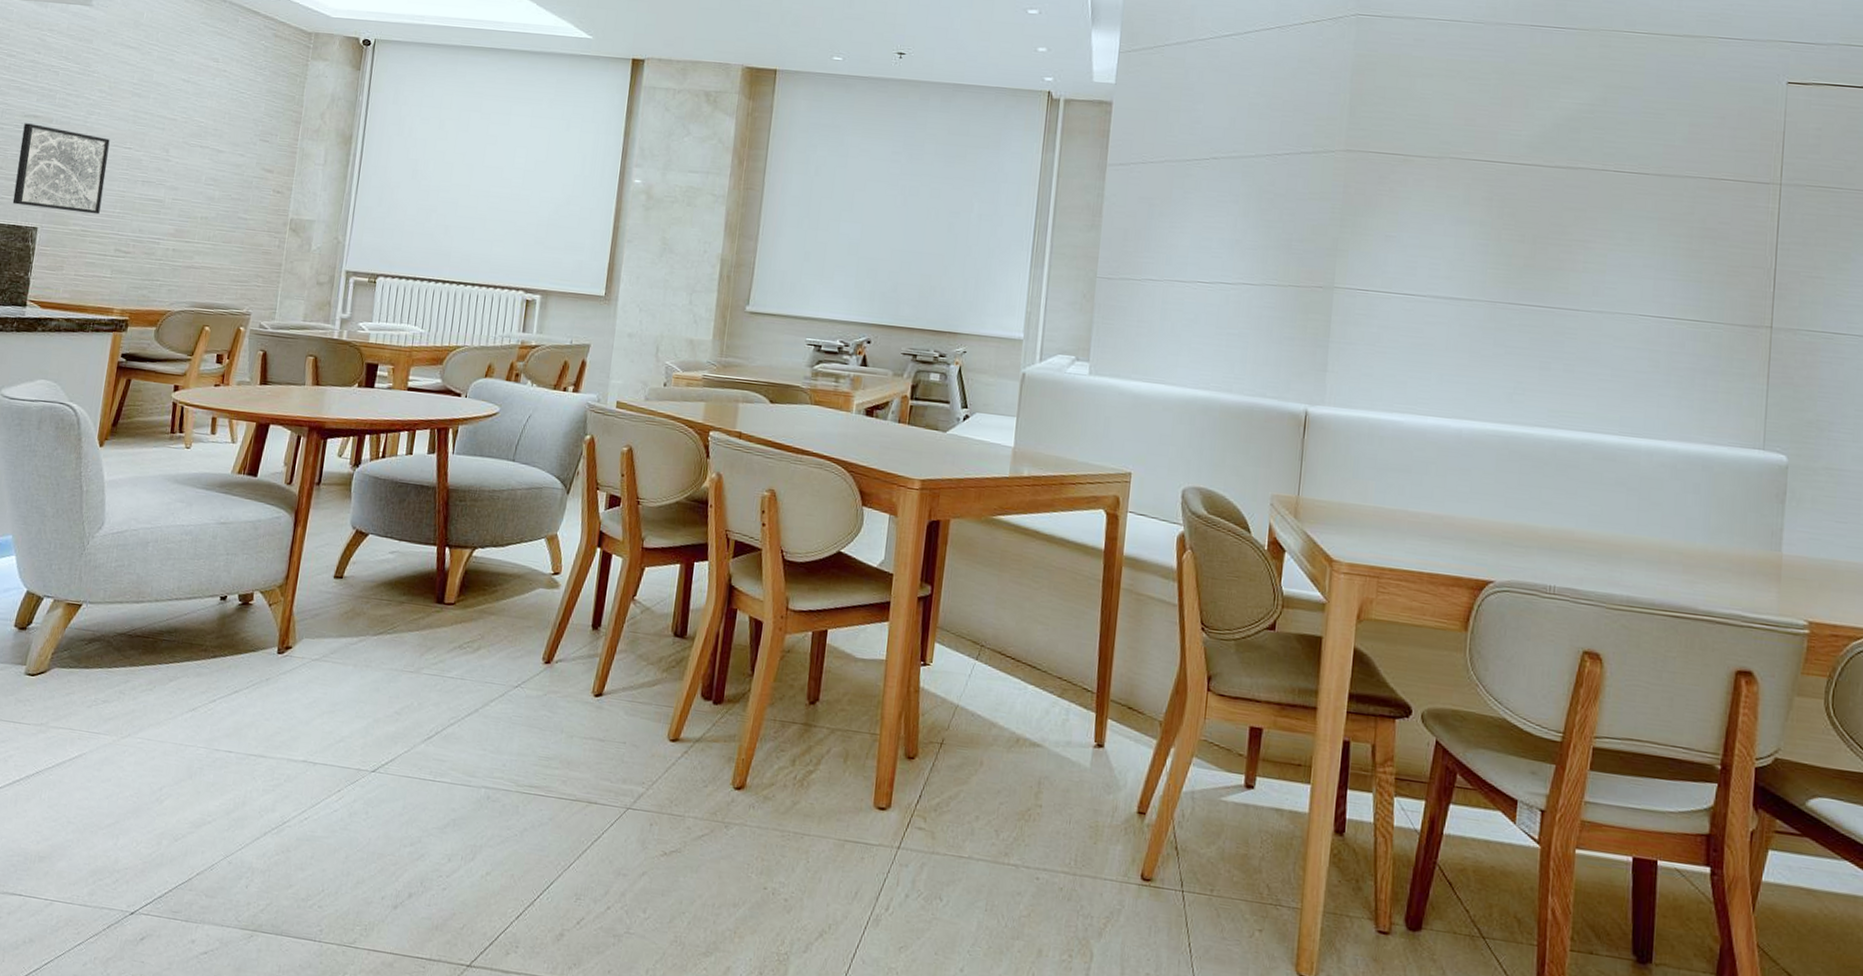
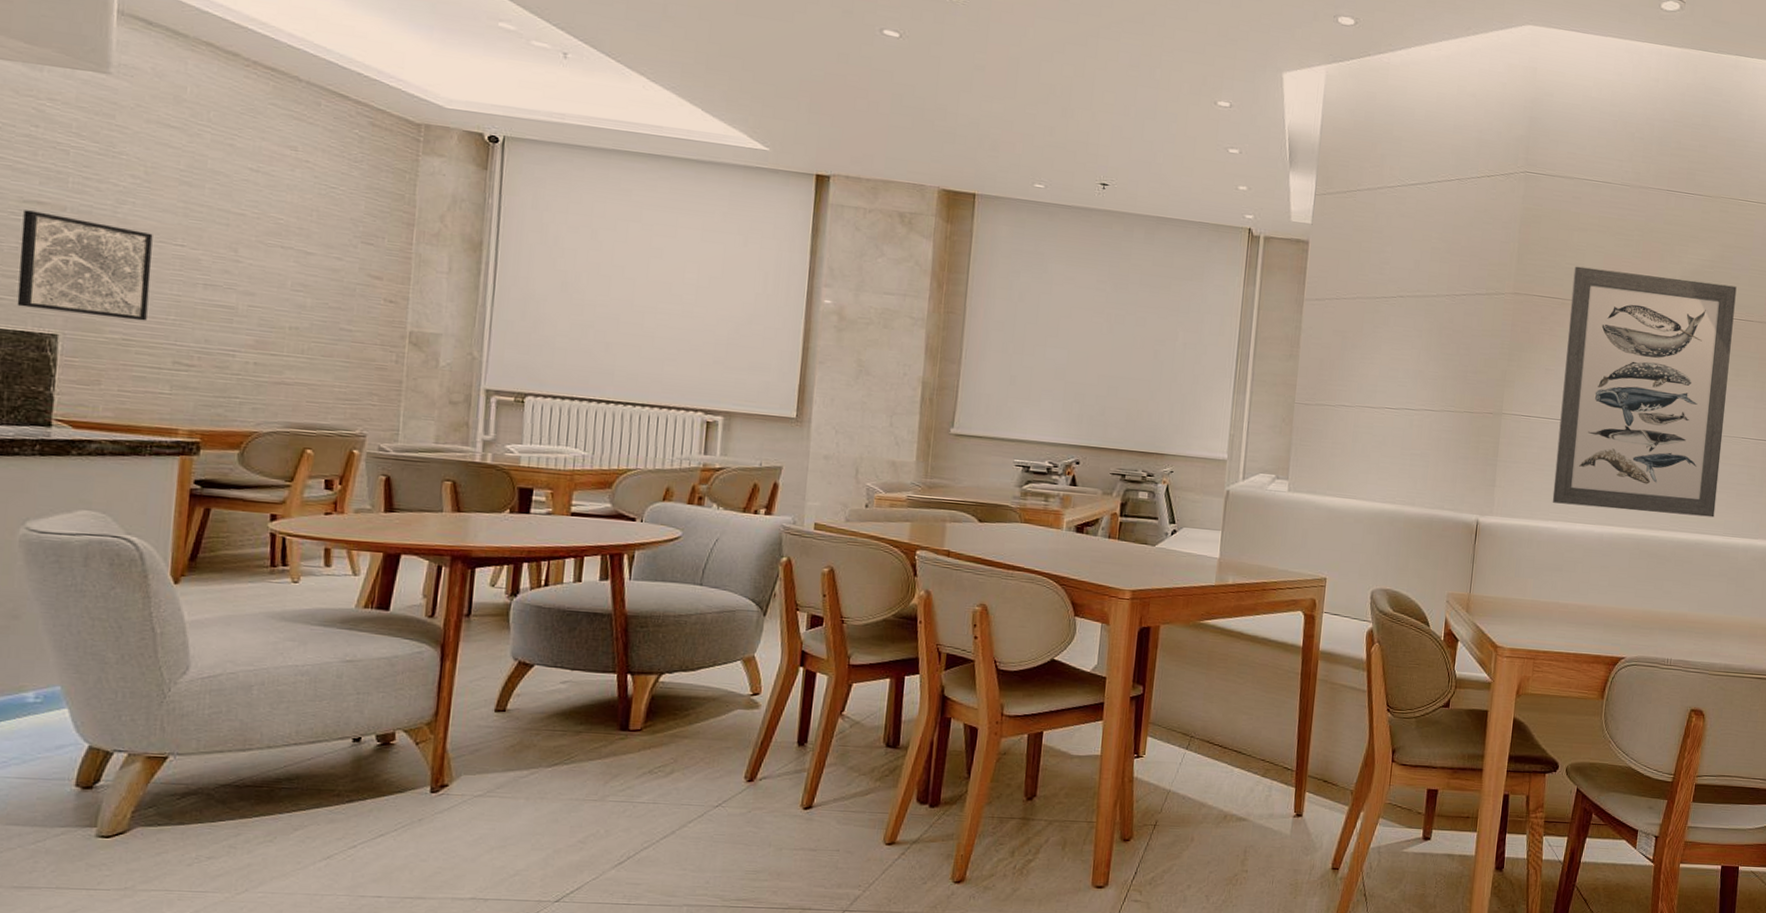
wall art: none [1396,117,1625,413] -> present [1552,266,1737,518]

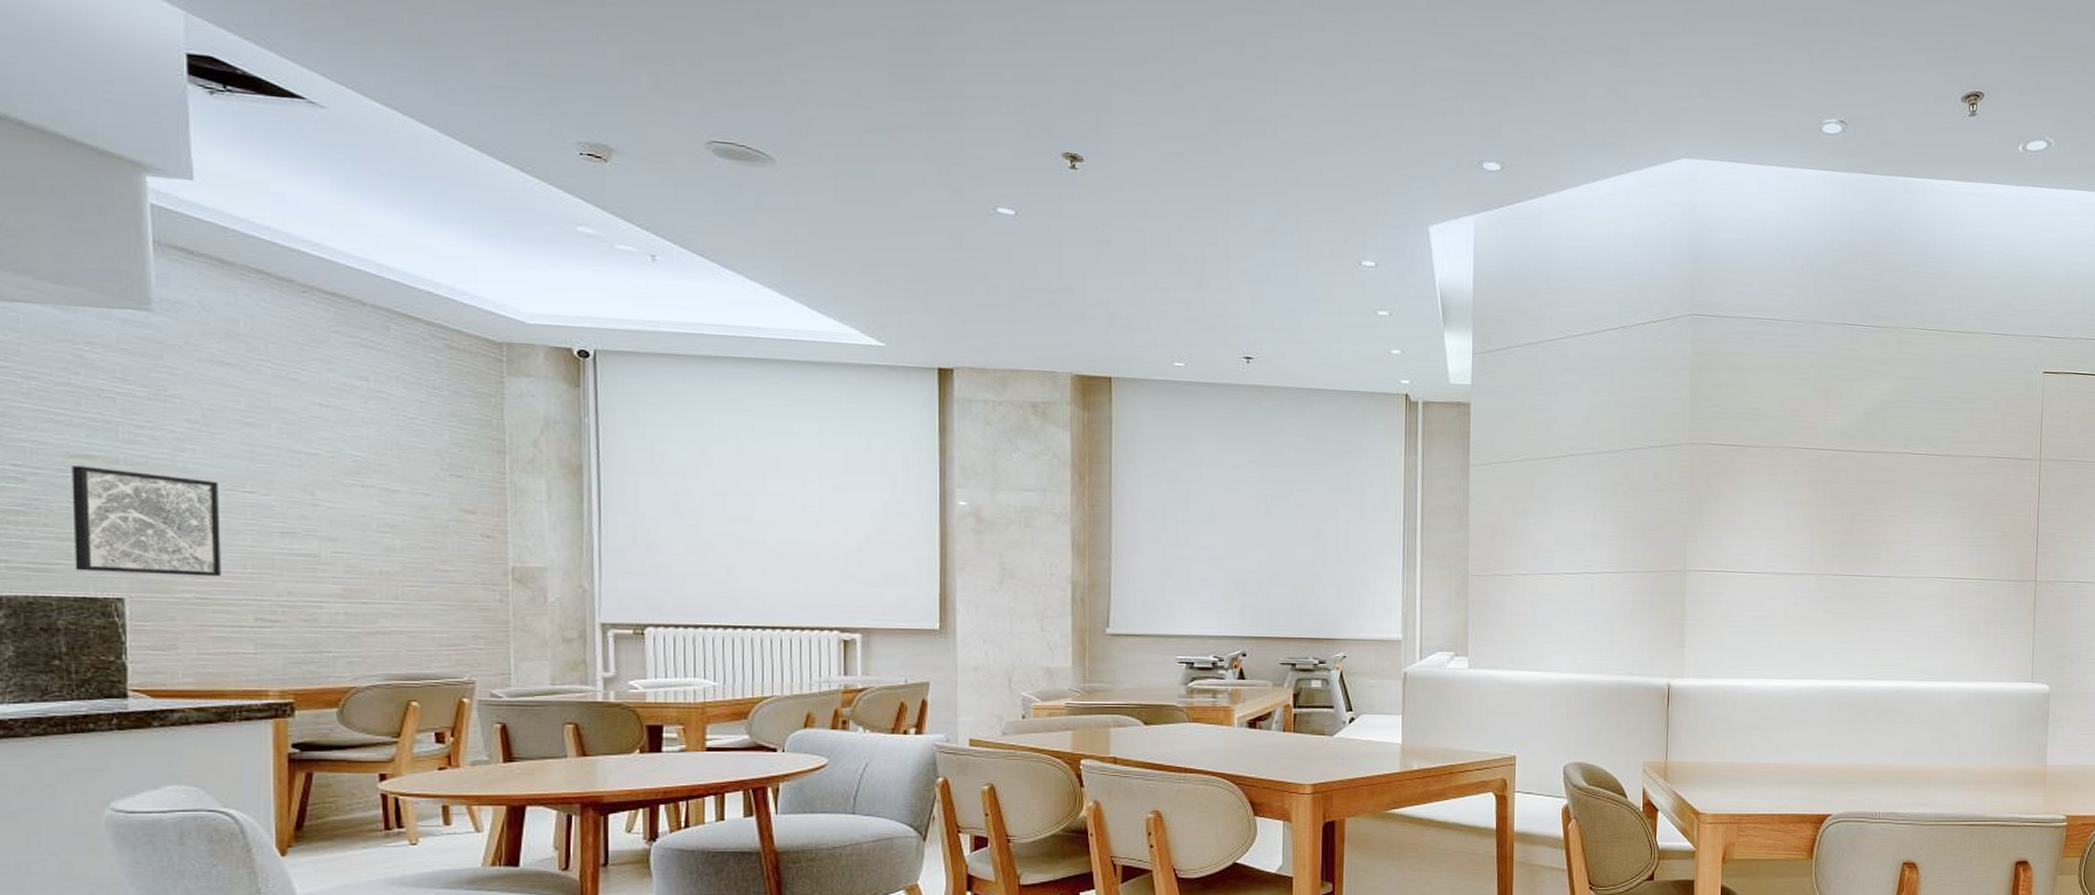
wall art: present [1552,266,1737,518] -> none [1745,410,1921,663]

